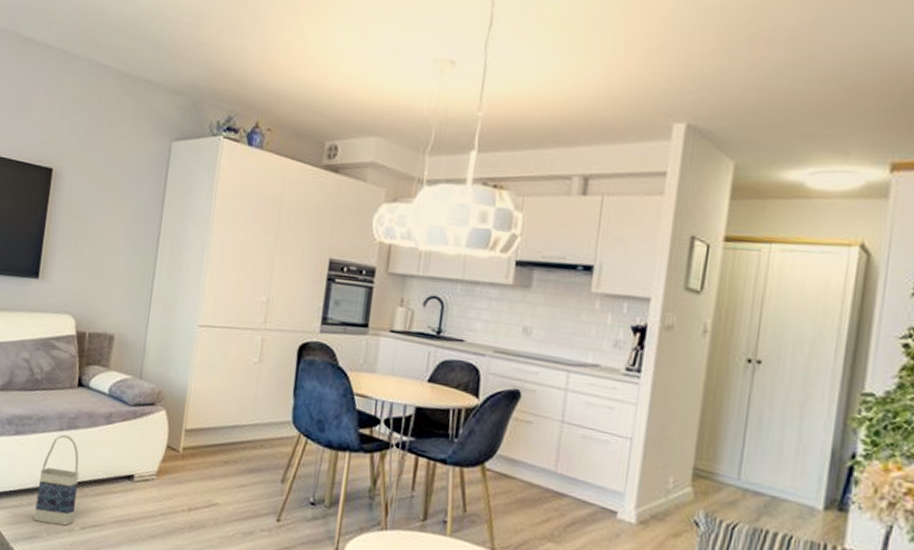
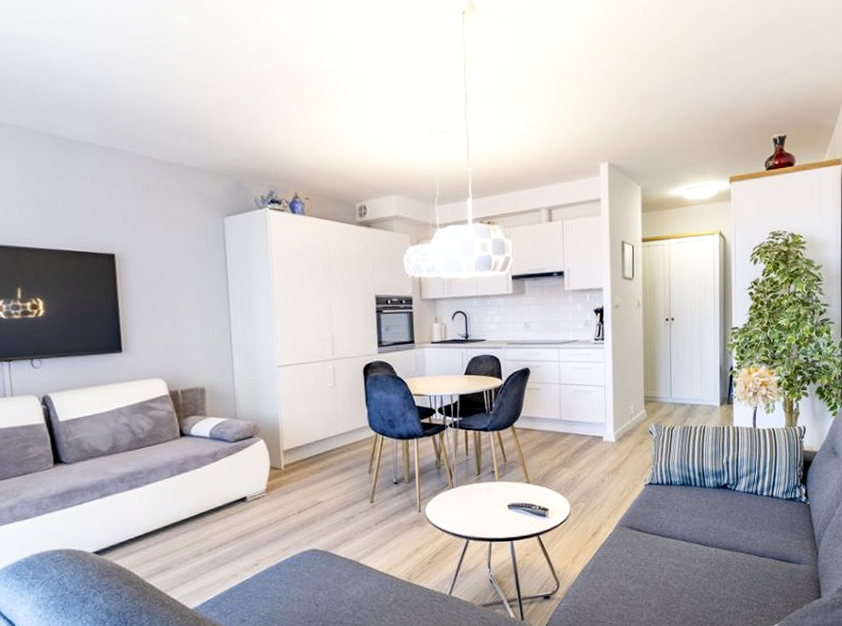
bag: present [34,434,80,526] -> none [161,479,201,556]

